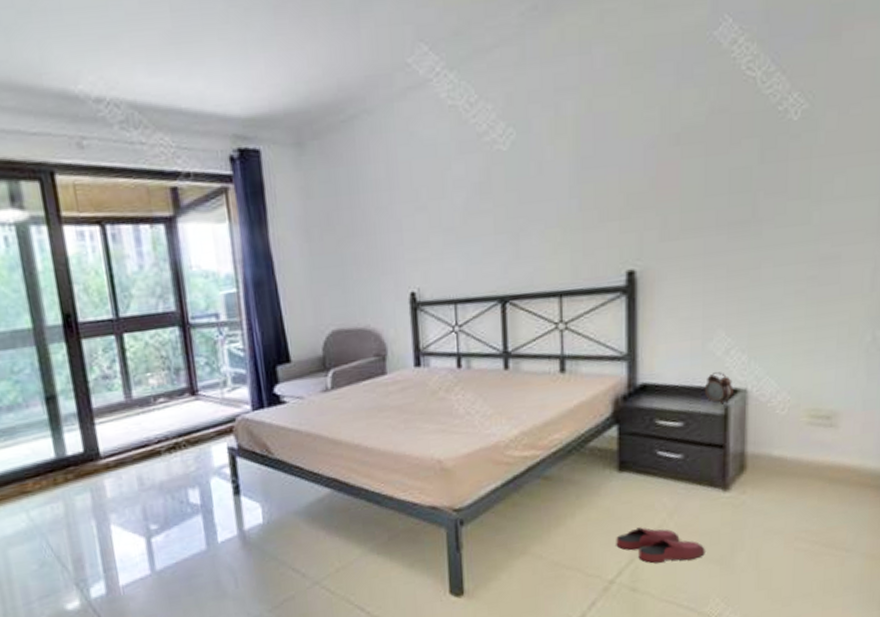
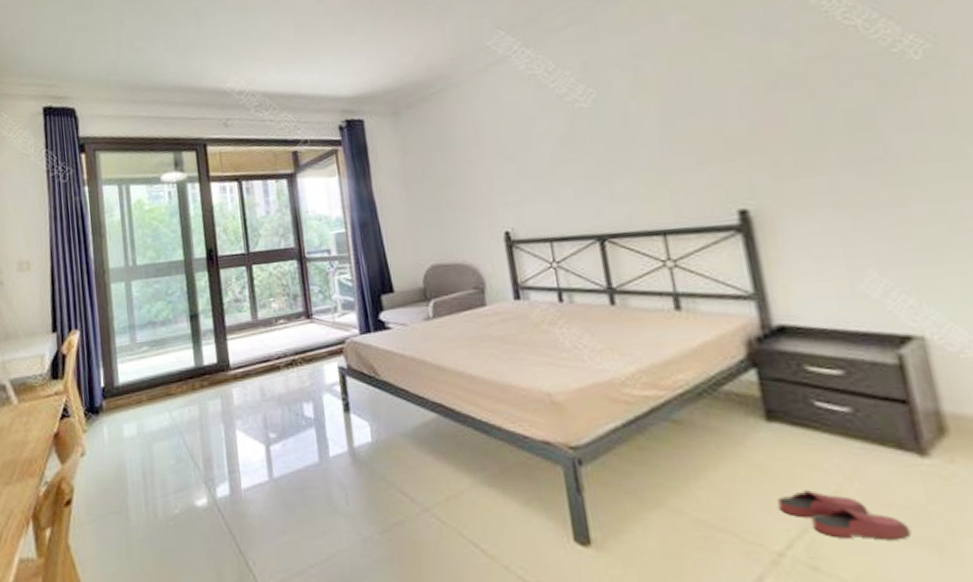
alarm clock: present [704,372,734,405] -> none [863,316,907,353]

